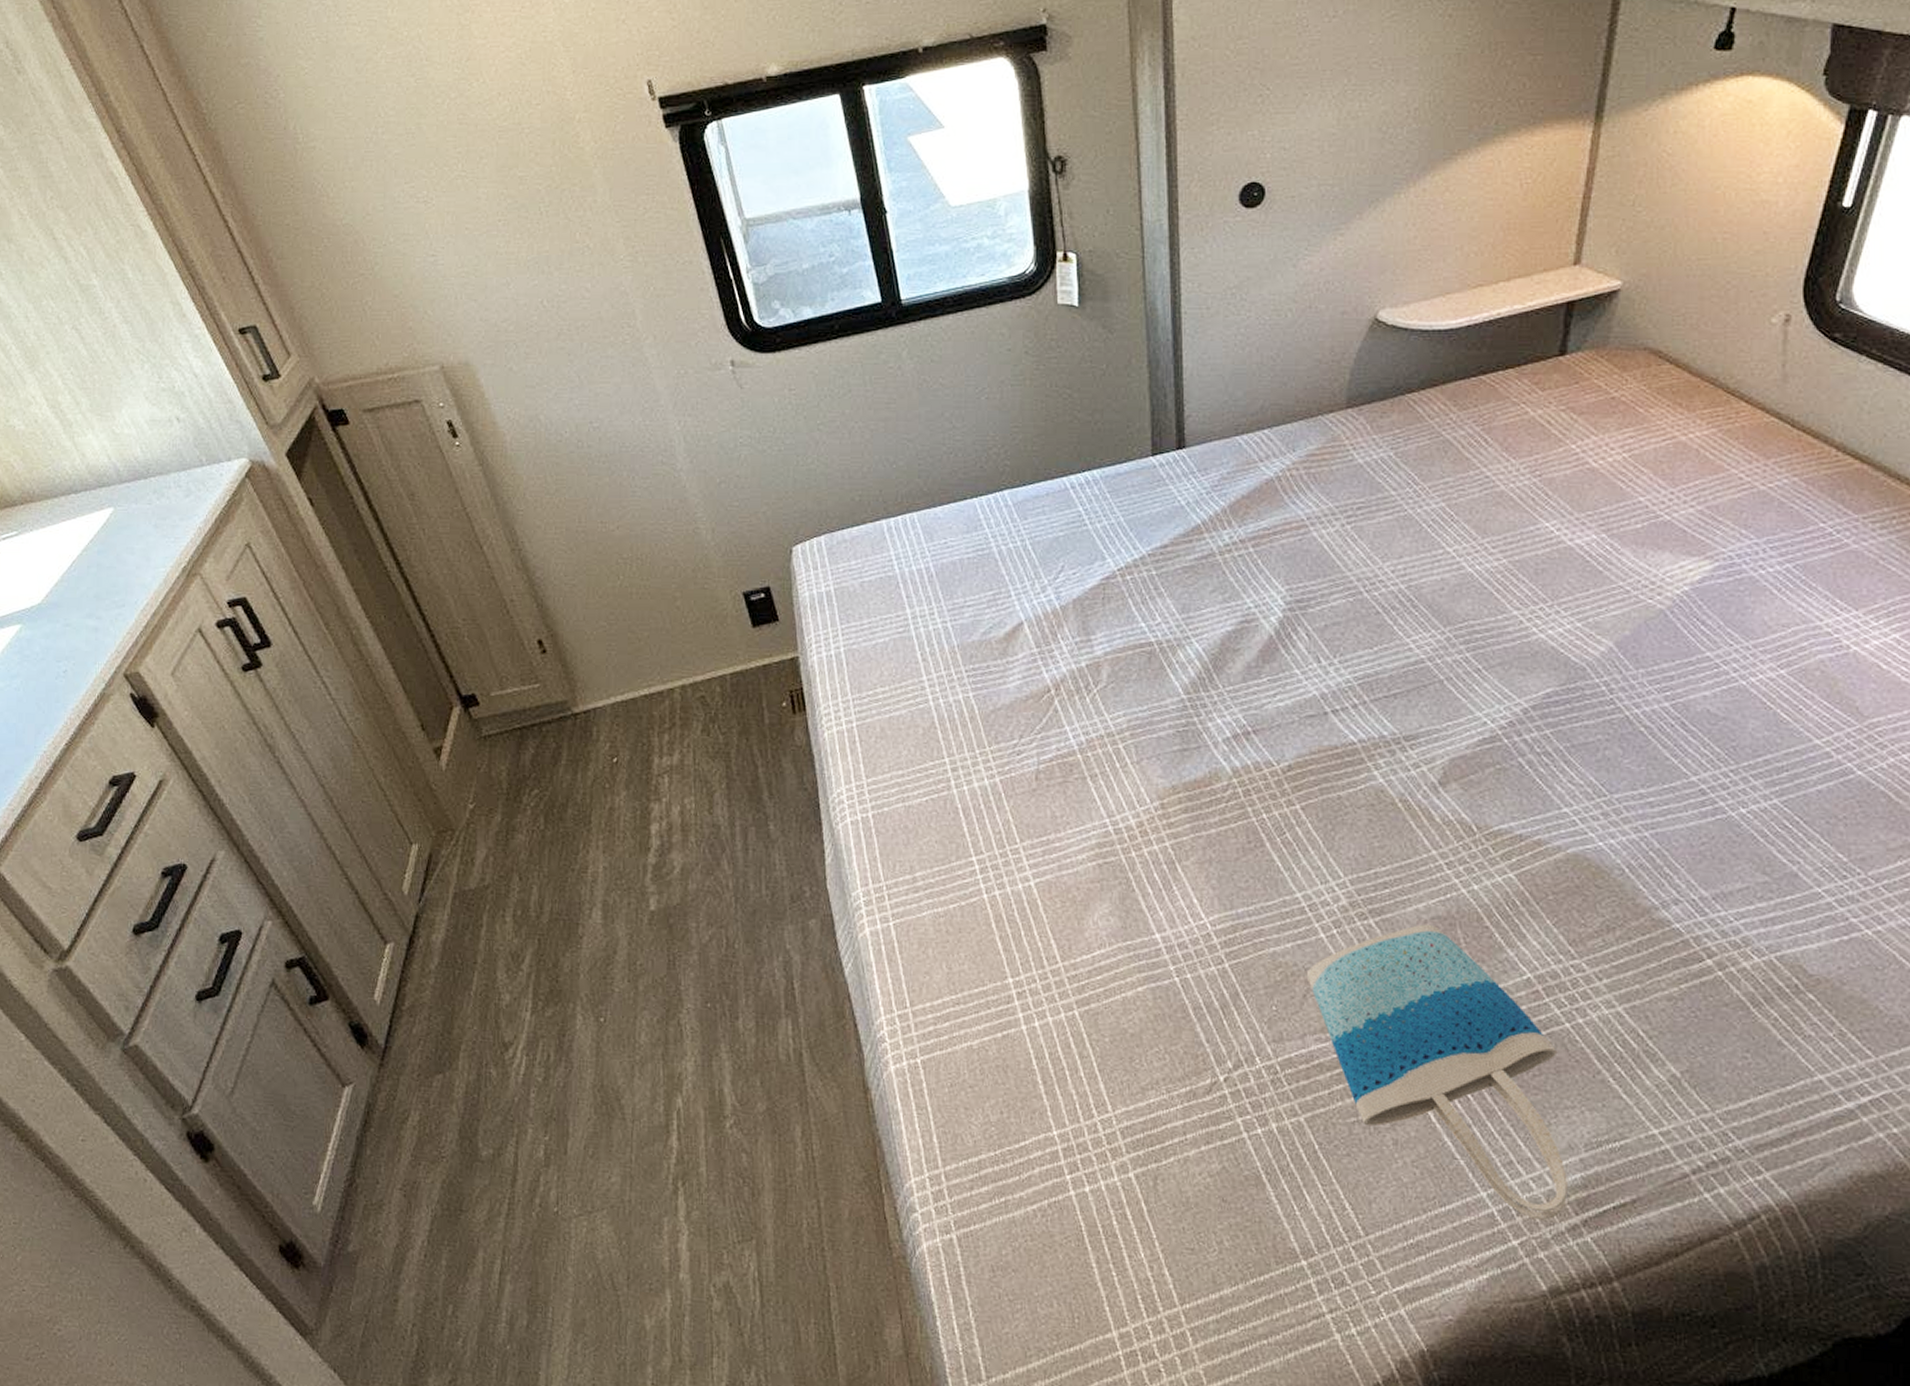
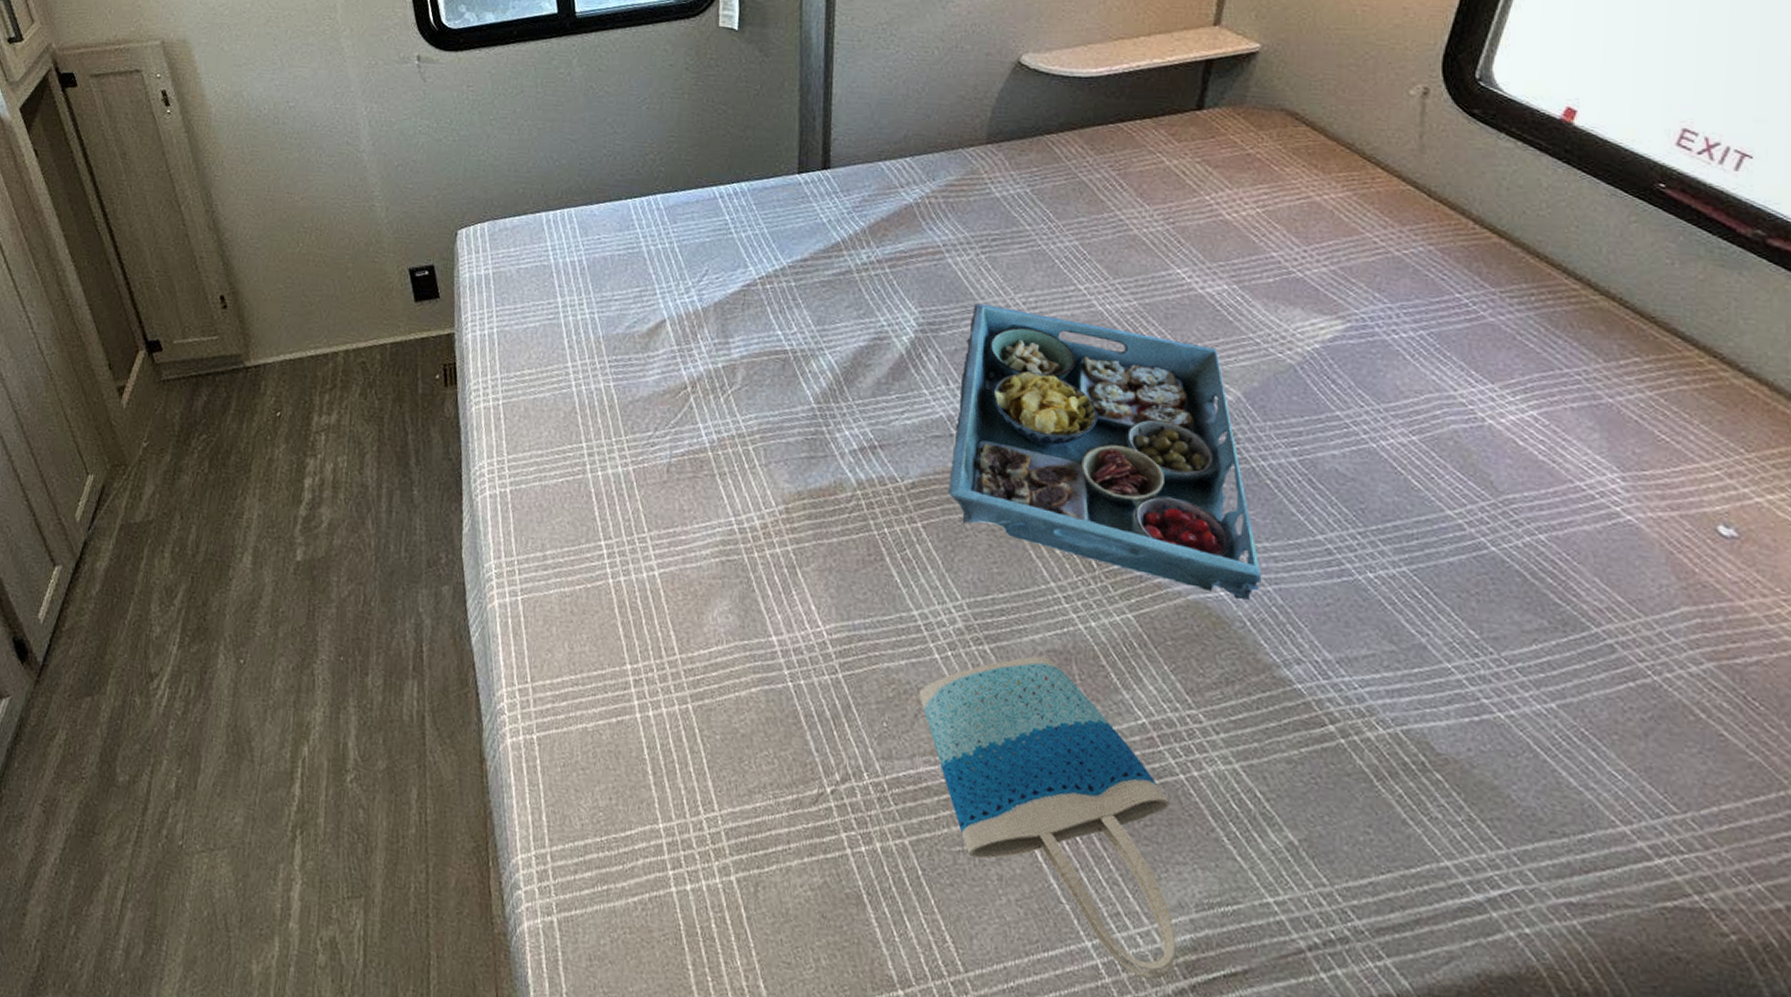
serving tray: none [1325,576,1639,848] -> present [948,303,1262,600]

